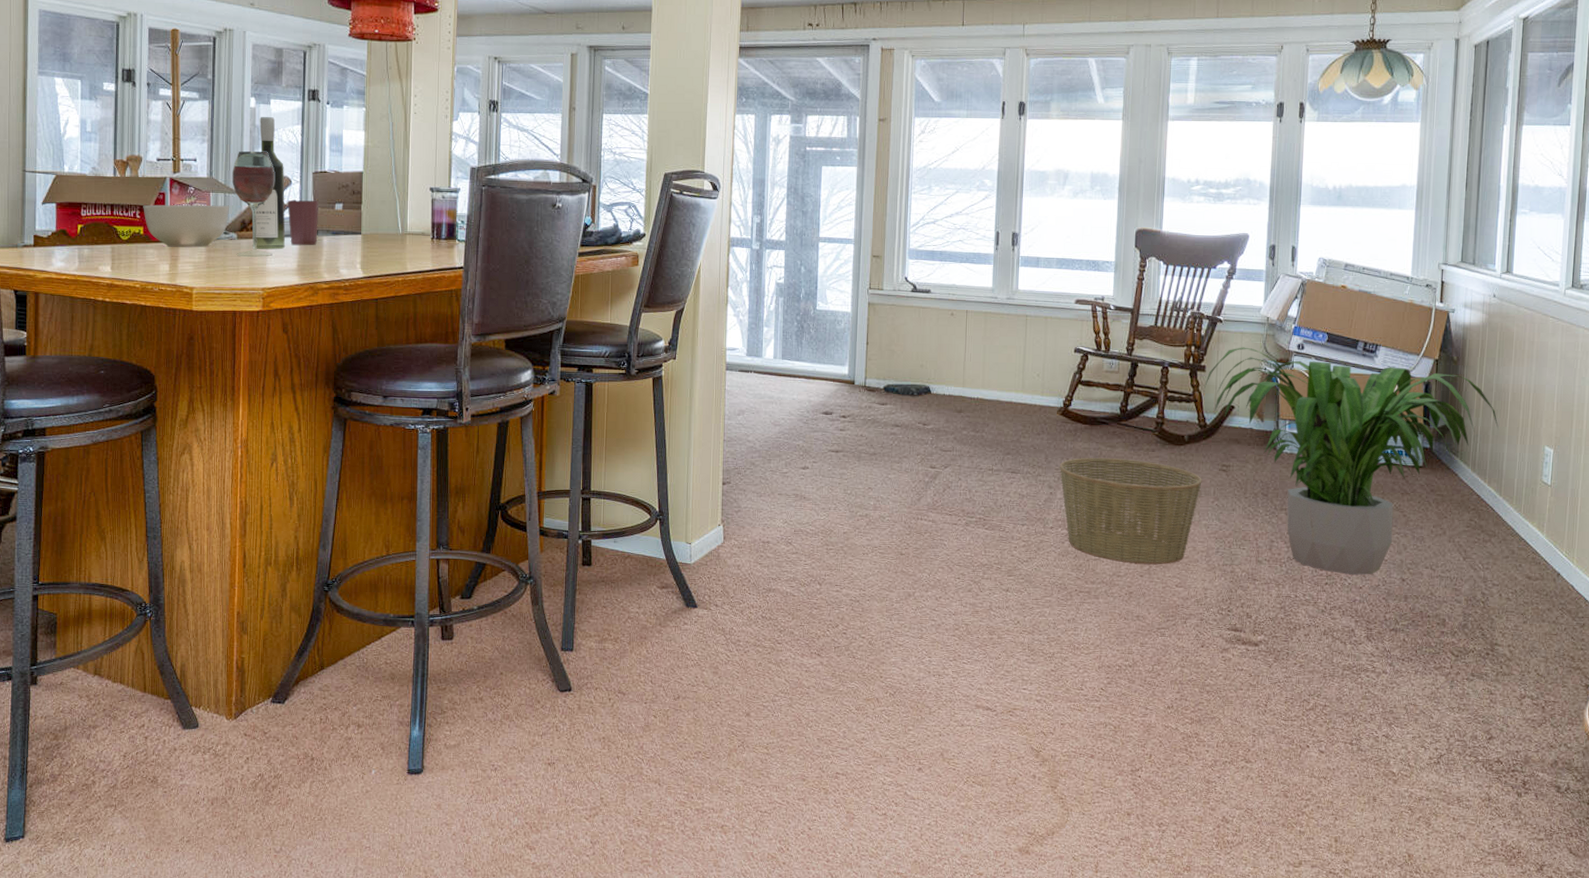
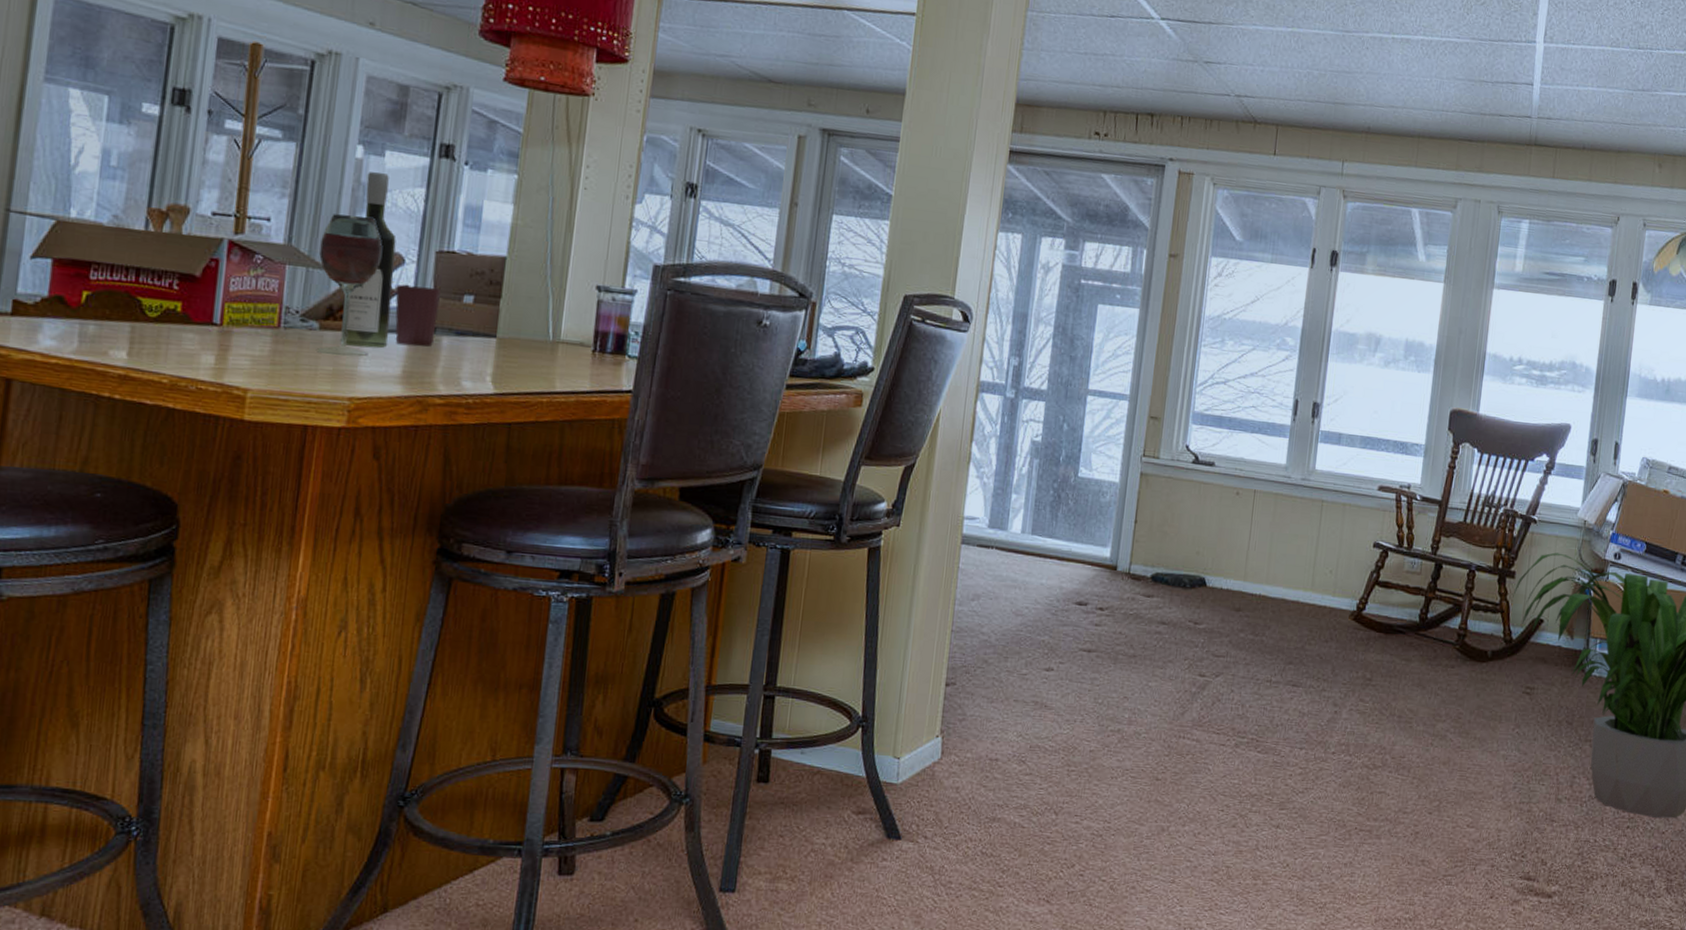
bowl: present [143,204,230,248] -> none [184,273,313,337]
basket: present [1059,457,1202,564] -> none [1347,671,1504,800]

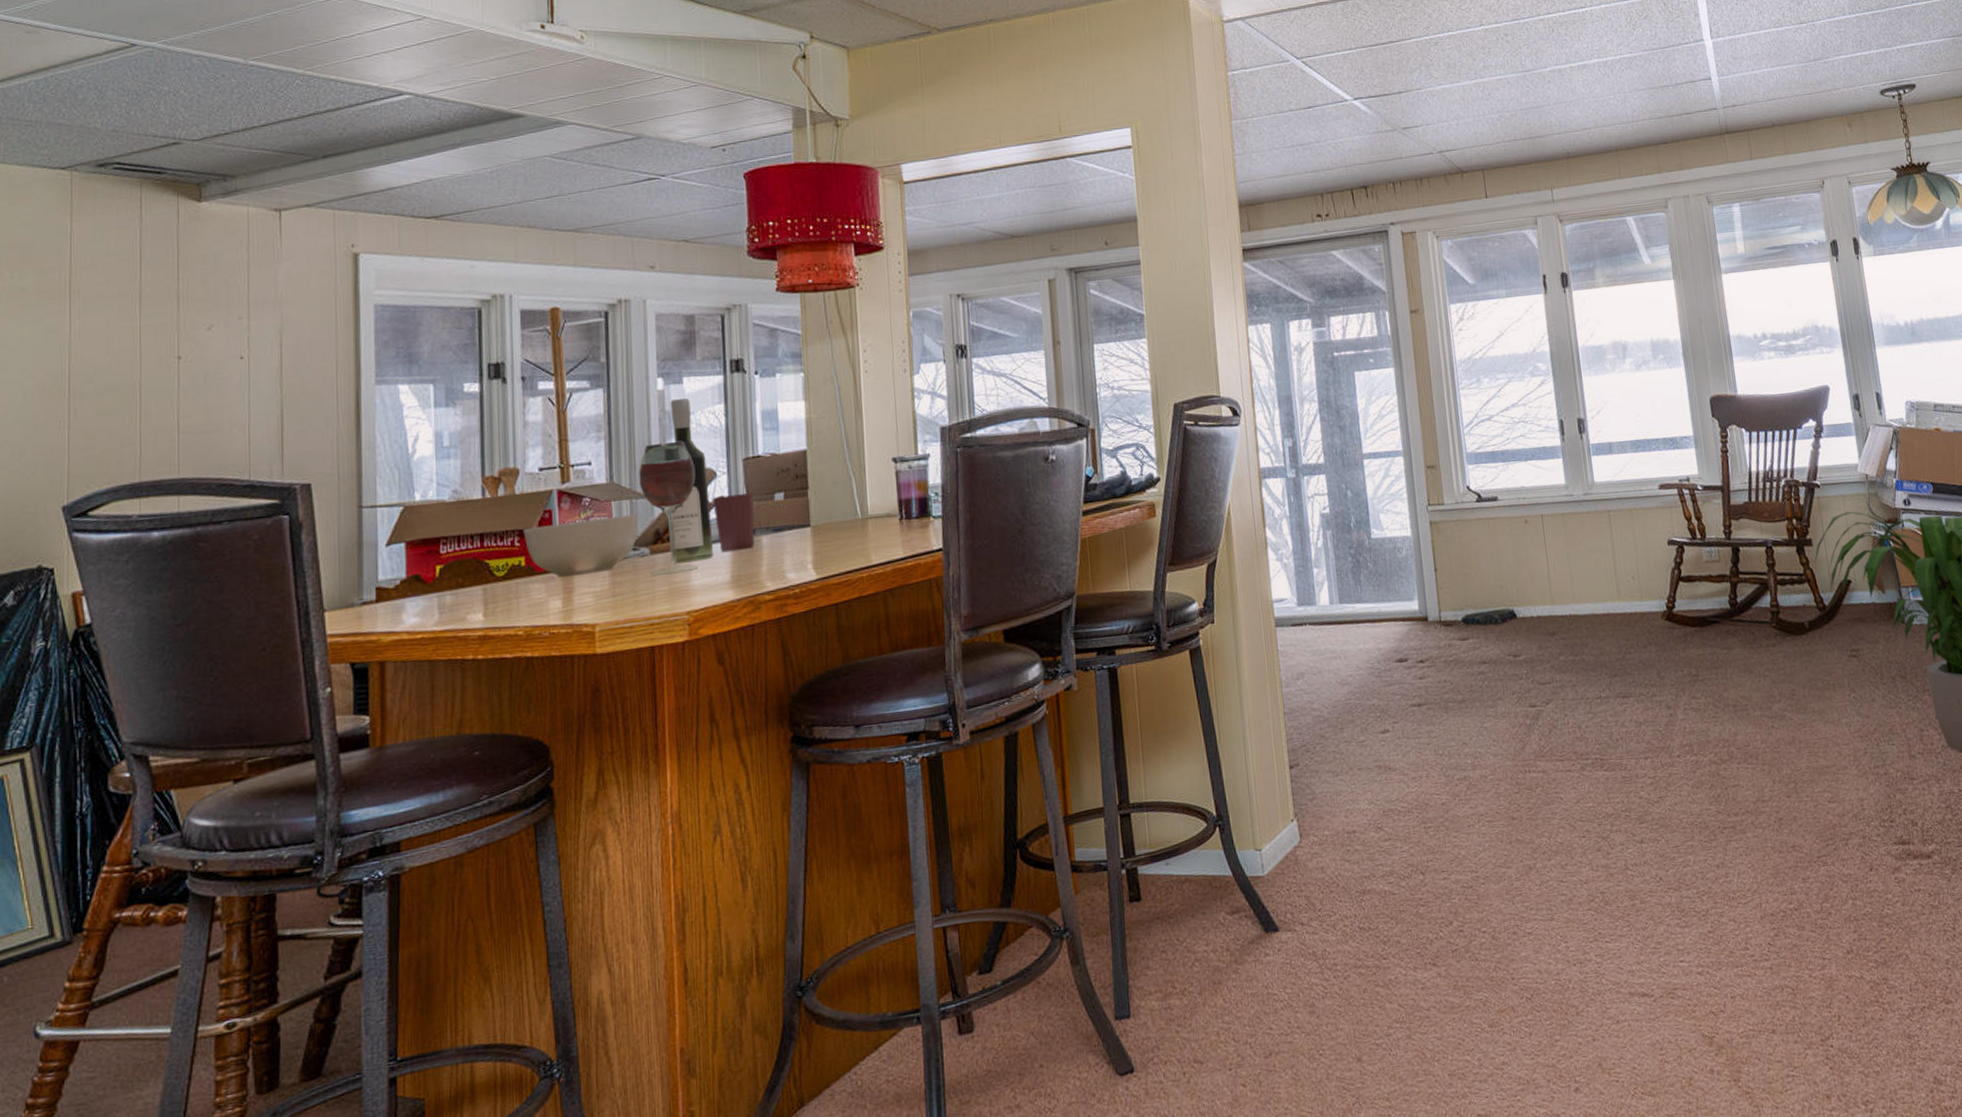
bowl: none [184,273,313,337] -> present [523,514,639,578]

